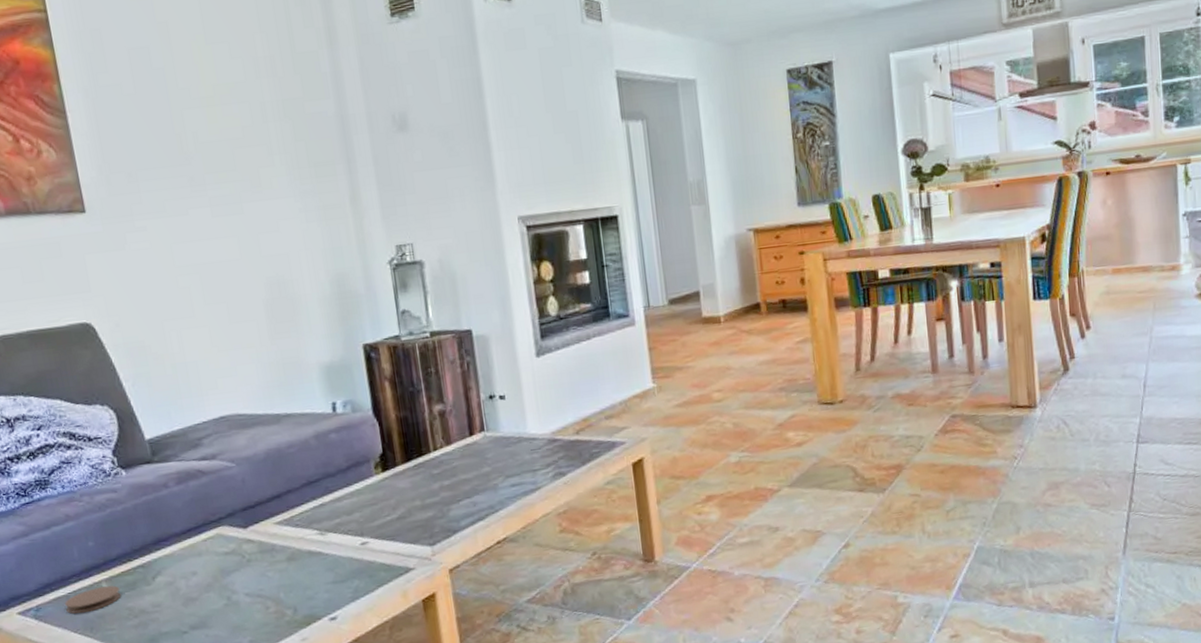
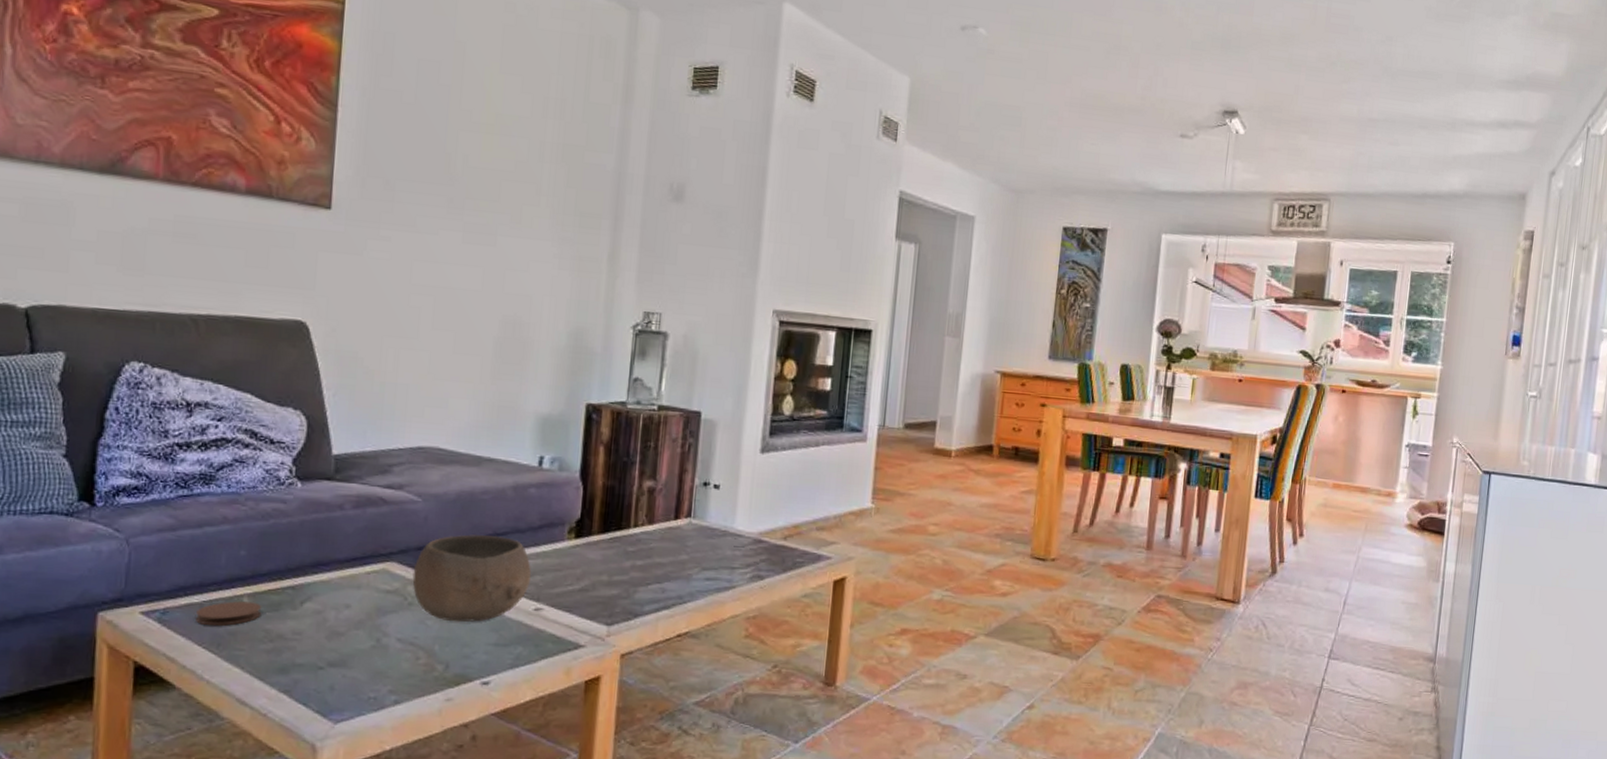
bowl: none [243,483,351,570] -> present [412,534,531,623]

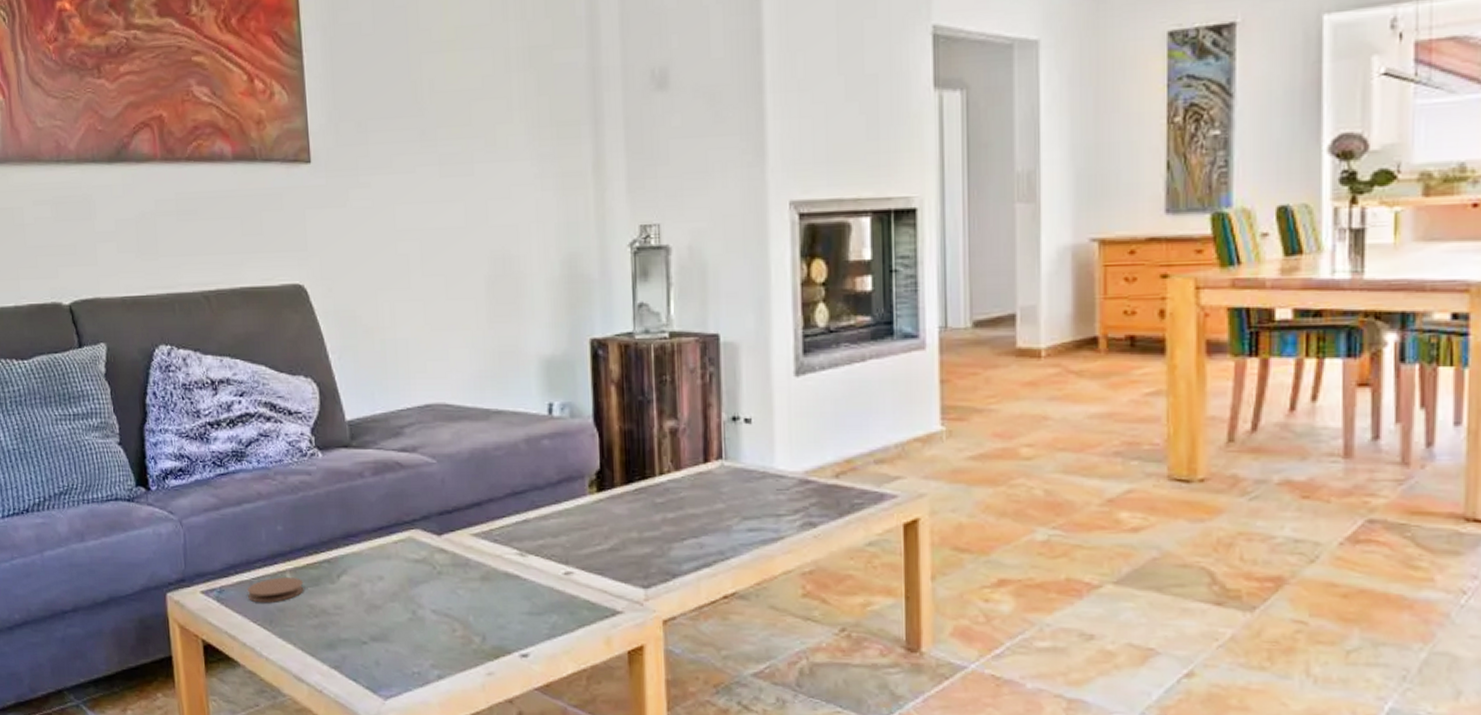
bowl: present [412,534,531,623] -> none [438,494,556,591]

